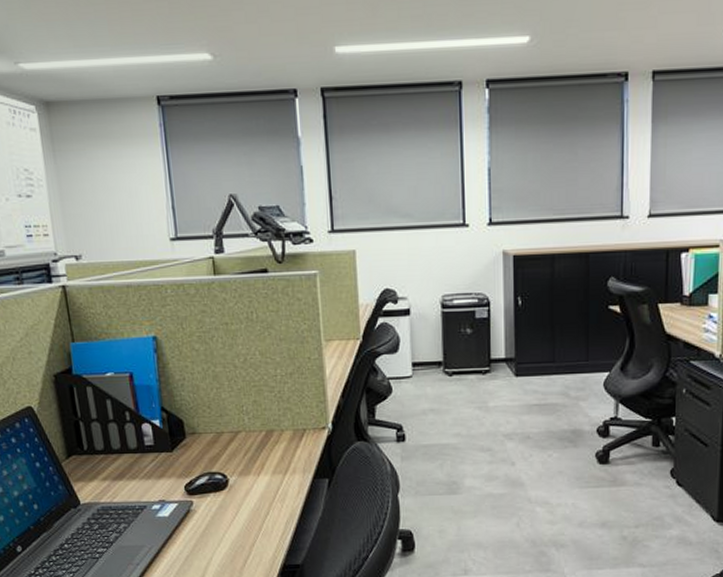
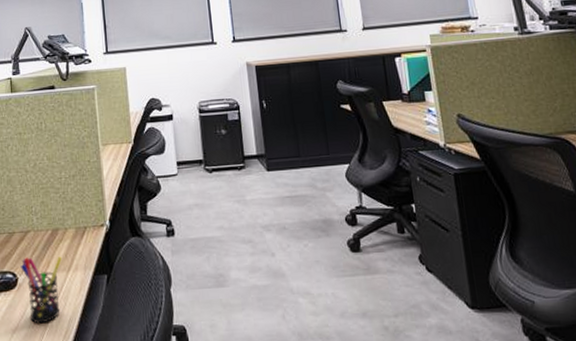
pen holder: none [231,458,278,525] -> present [20,256,62,324]

